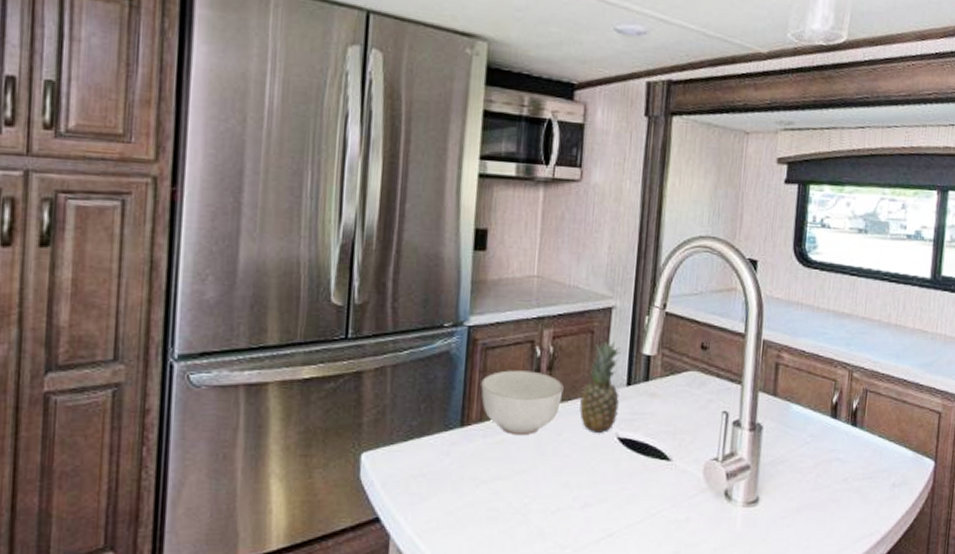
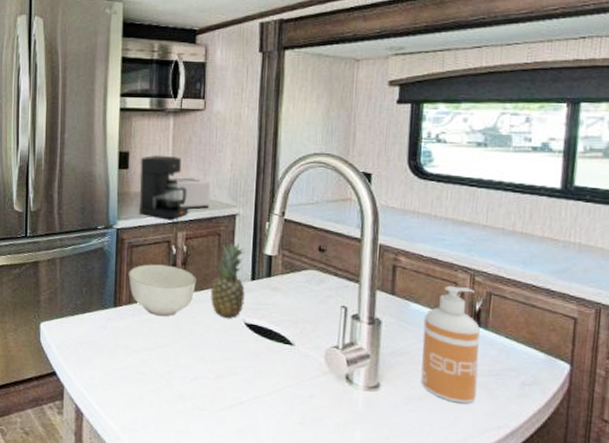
coffee maker: none [498,233,558,314] -> present [139,154,189,220]
toaster: none [535,261,585,302] -> present [169,176,211,210]
soap dispenser: none [799,383,856,512] -> present [421,285,480,404]

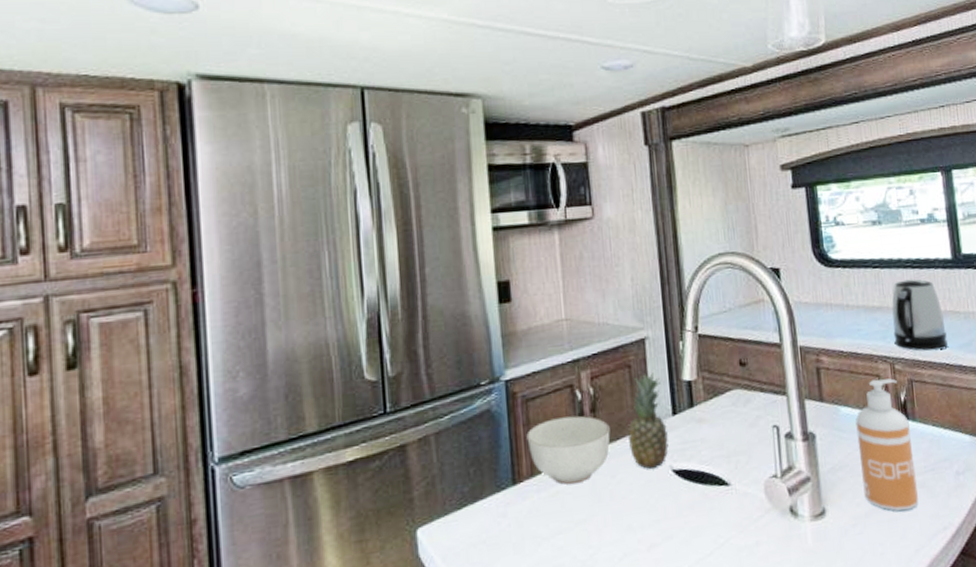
coffee maker: present [139,154,189,220] -> none [524,278,591,358]
toaster: present [169,176,211,210] -> none [562,299,614,342]
kettle: none [479,201,539,272] -> present [891,278,948,352]

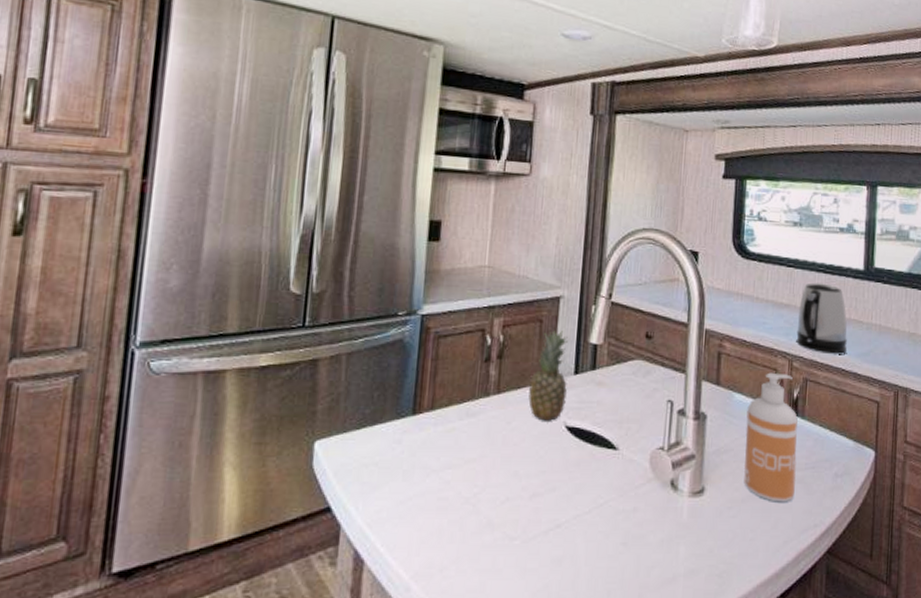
bowl: present [526,415,611,484] -> none [432,358,513,423]

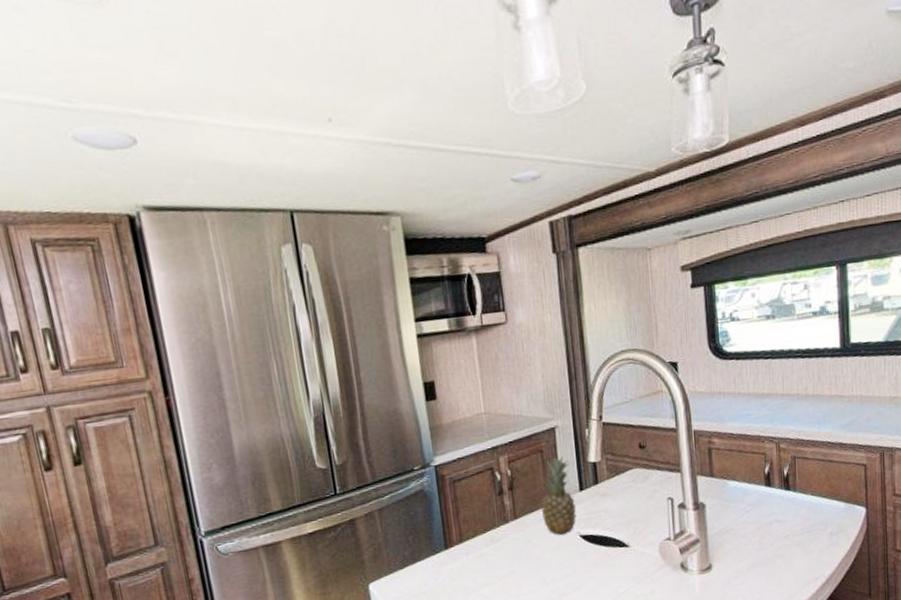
soap dispenser: present [744,372,798,502] -> none [742,456,794,566]
kettle: present [796,282,847,355] -> none [780,367,830,432]

